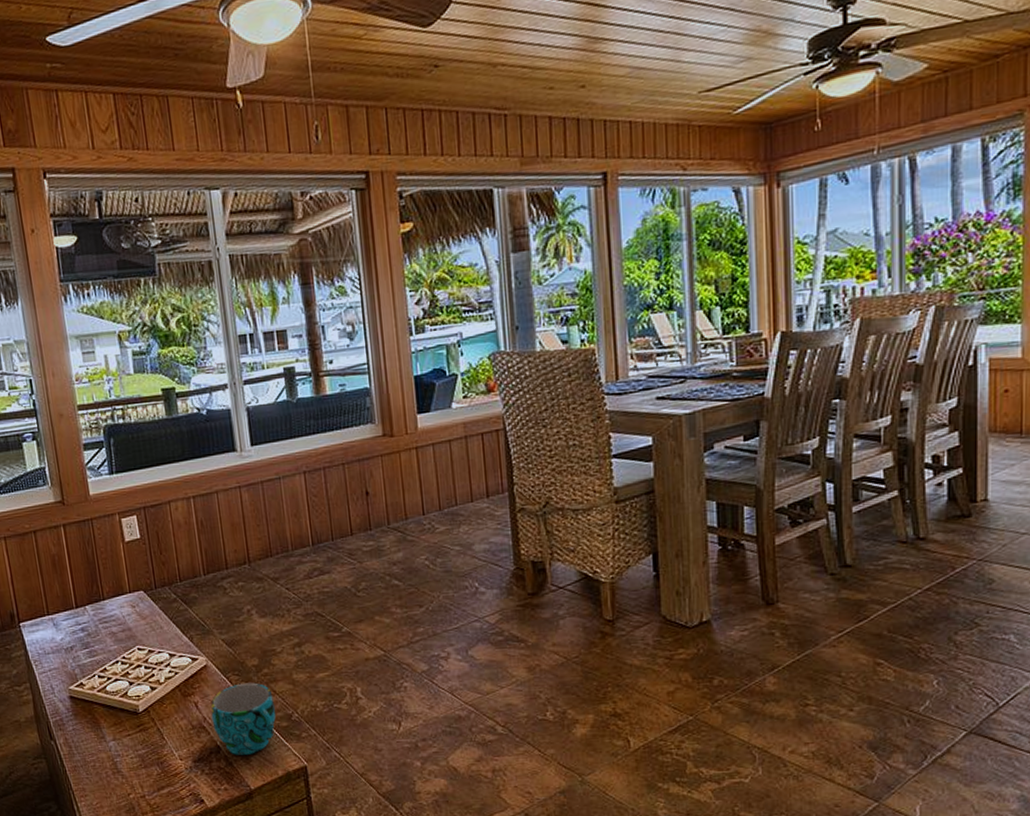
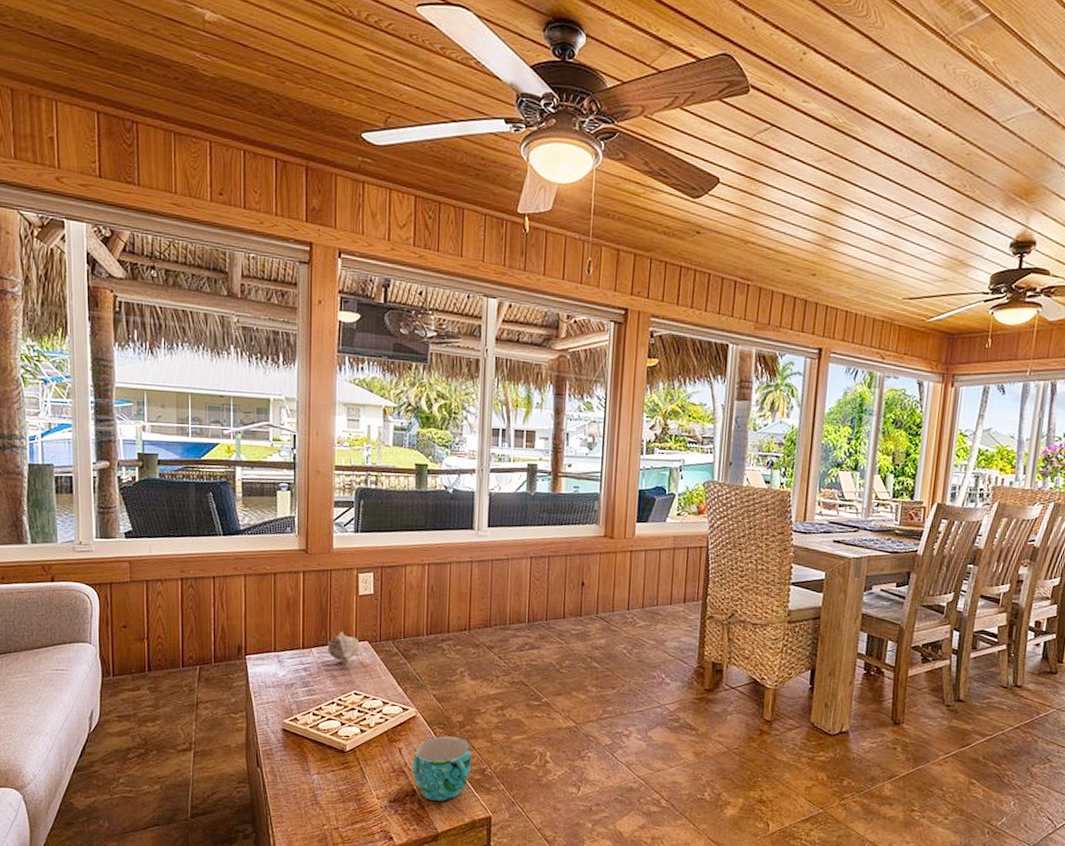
seashell: none [101,583,136,623] -> present [327,631,360,668]

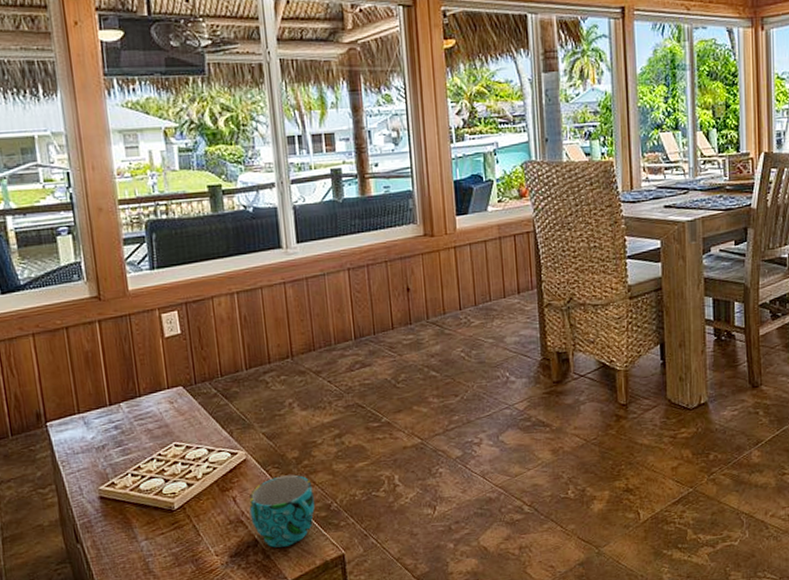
seashell: present [327,631,360,668] -> none [137,380,174,419]

